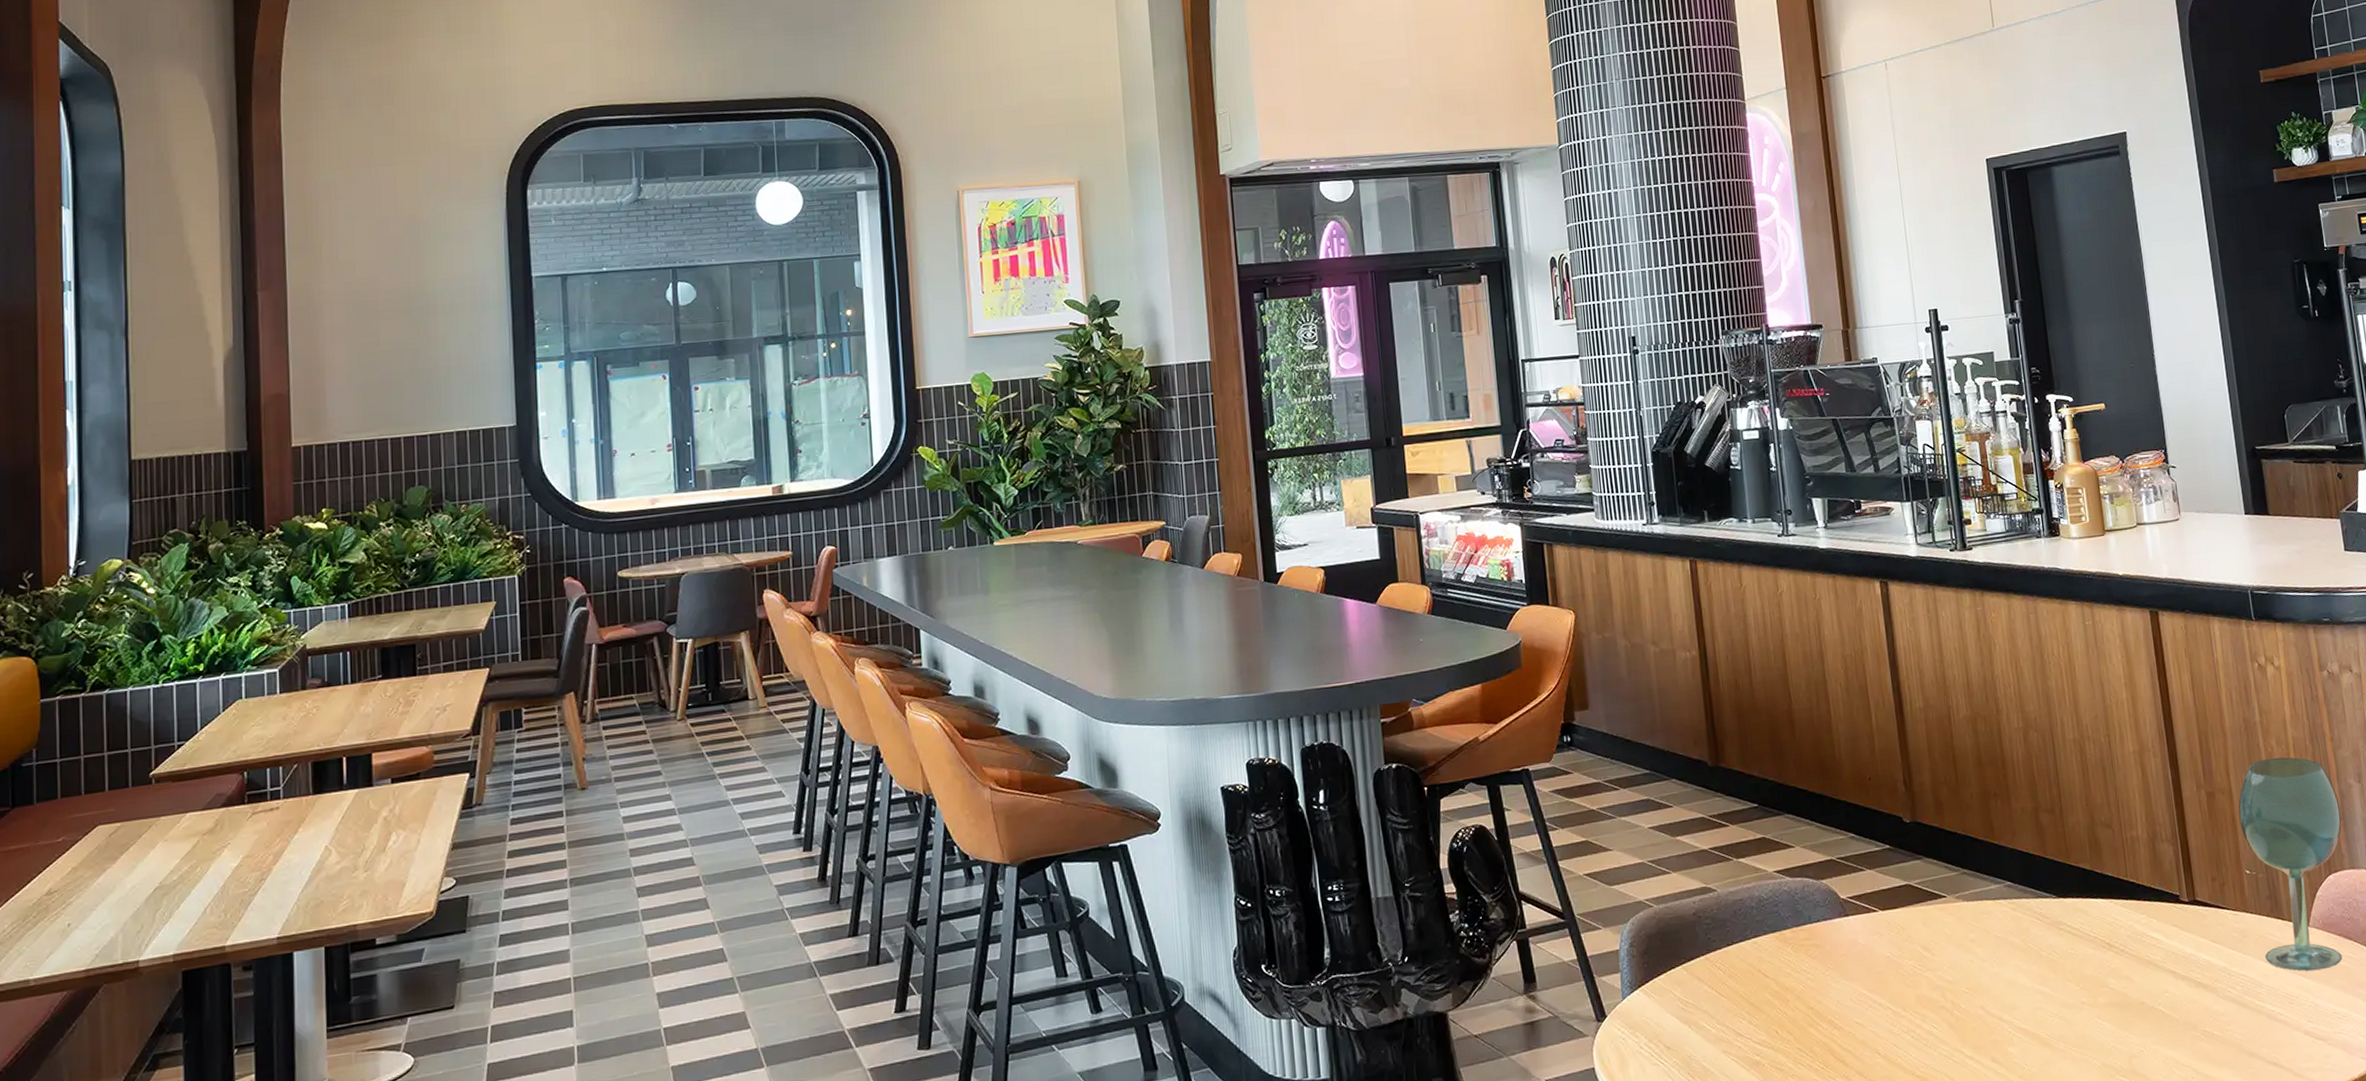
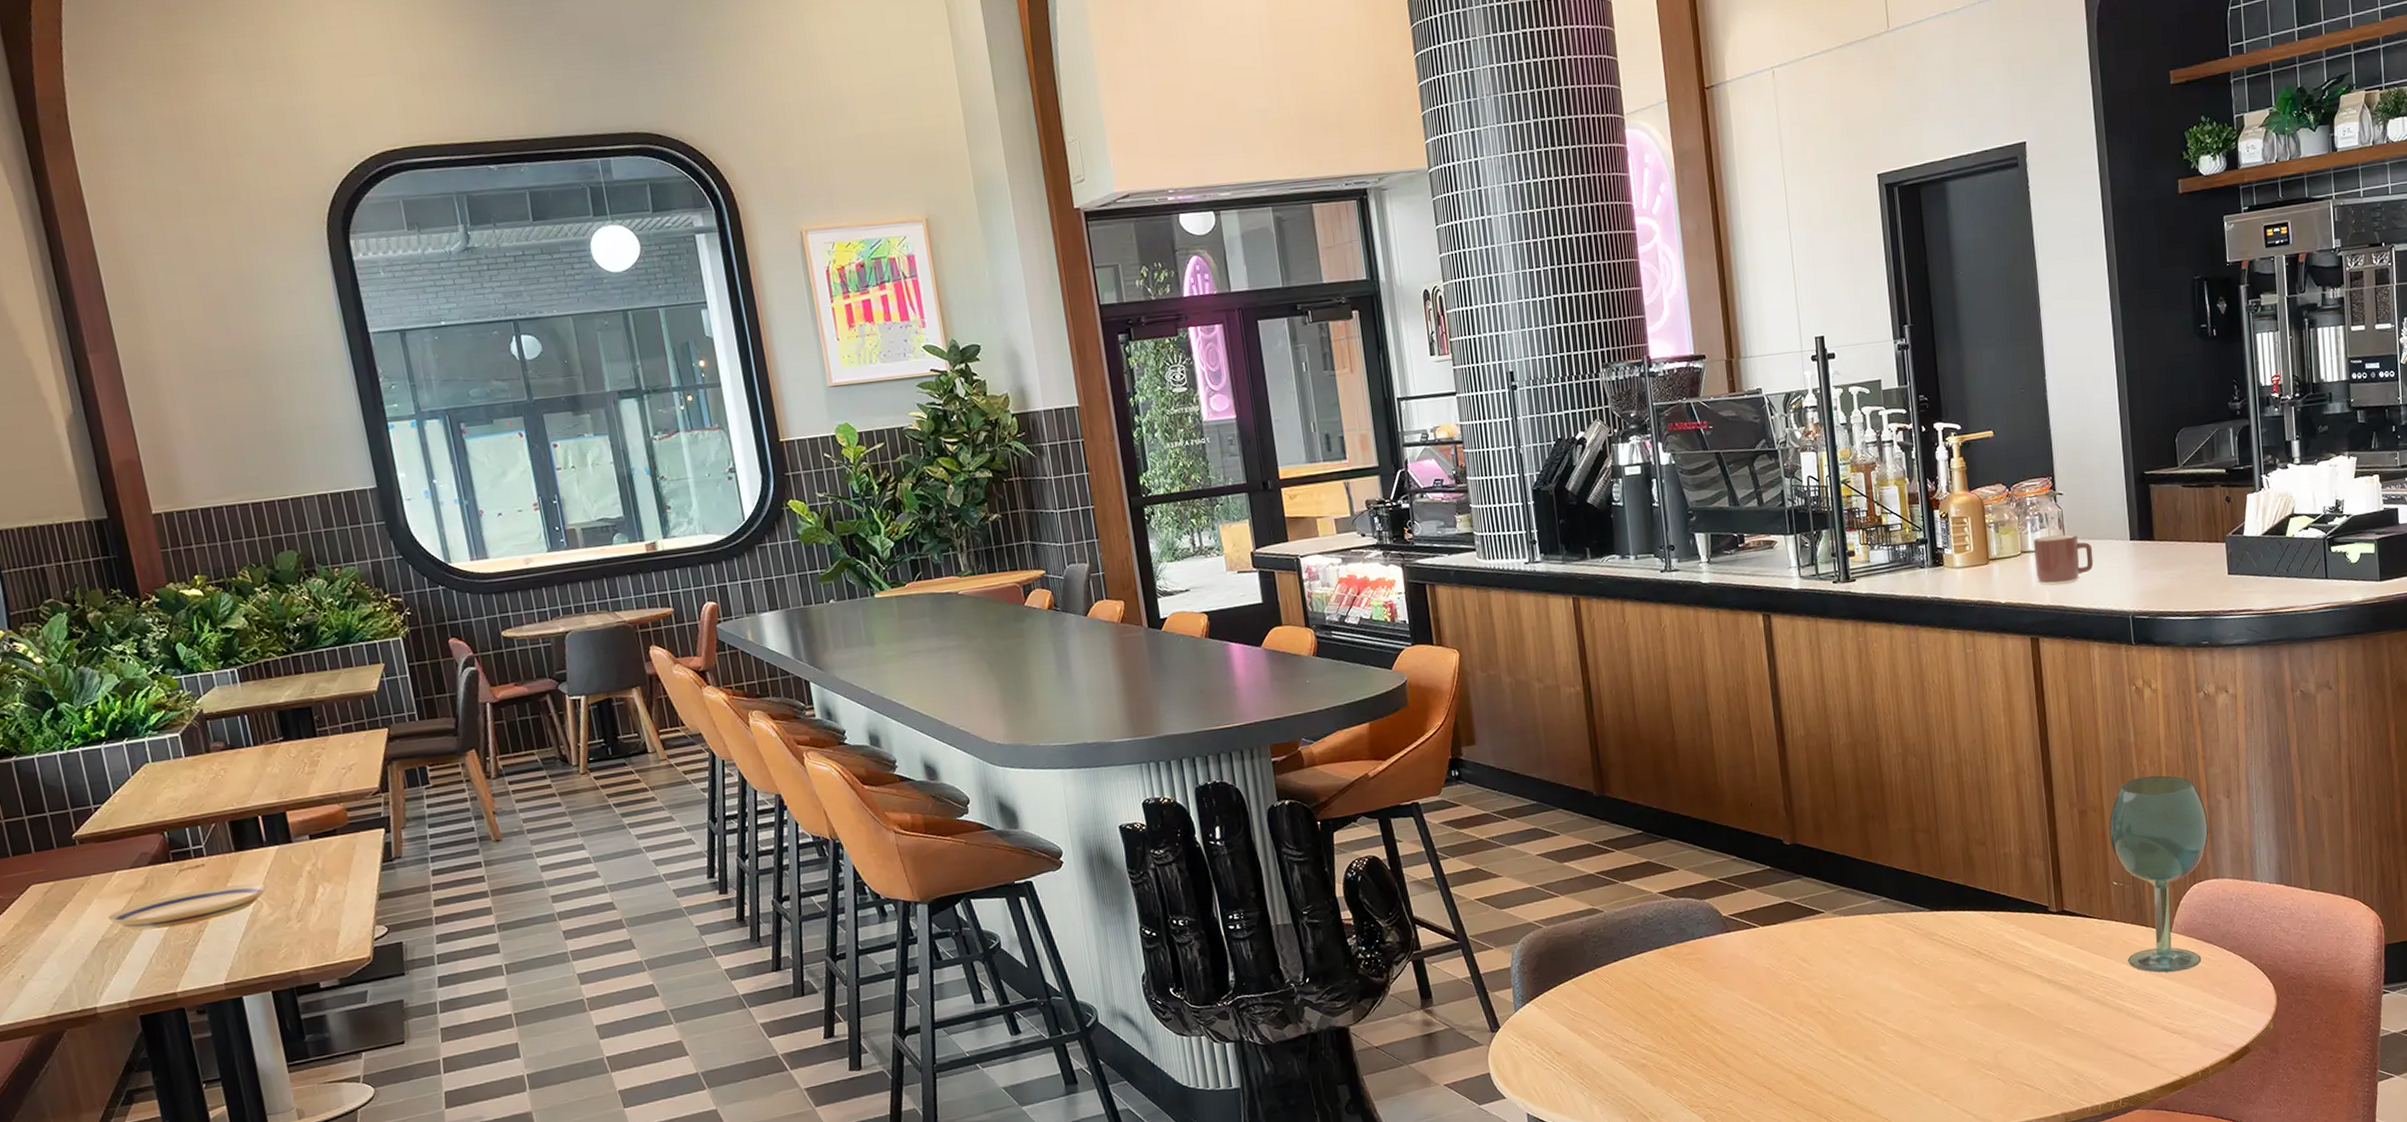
plate: none [170,828,340,877] -> present [108,883,268,931]
mug: none [2149,507,2210,559] -> present [2034,534,2094,586]

